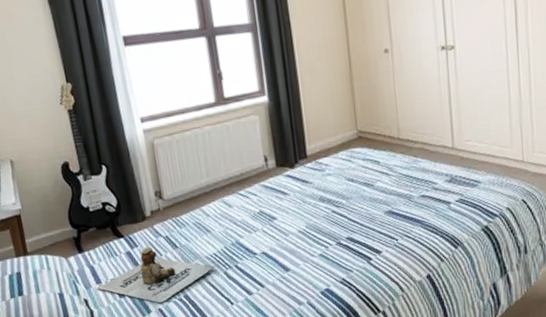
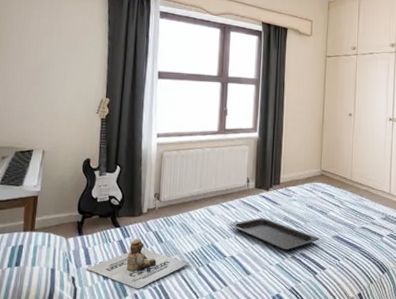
serving tray: none [253,201,369,239] -> present [229,217,320,251]

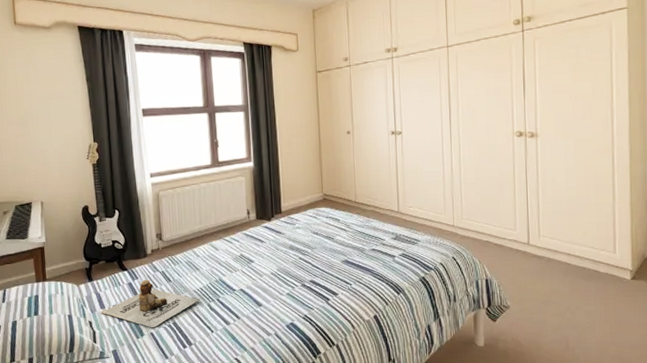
serving tray: present [229,217,320,251] -> none [235,248,329,280]

